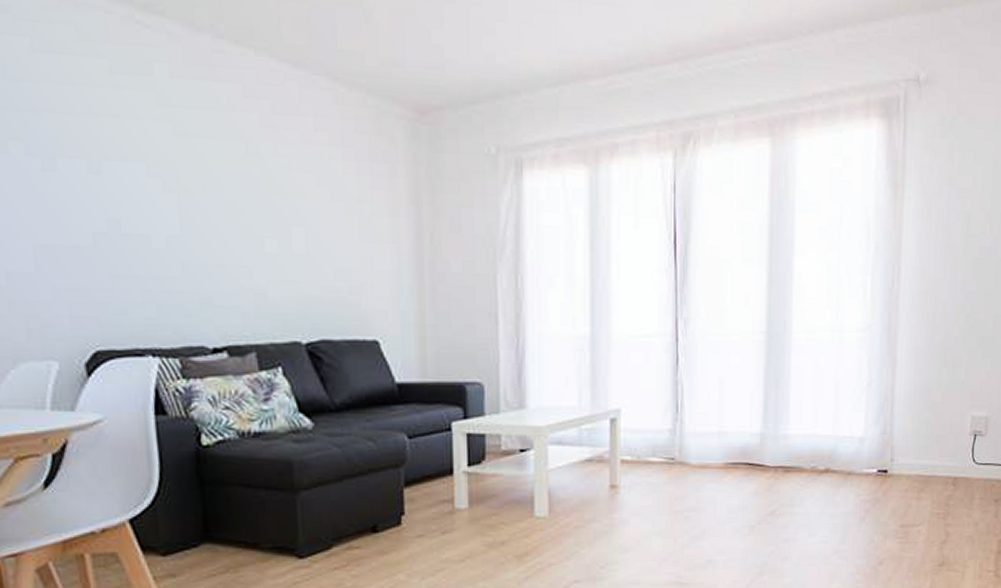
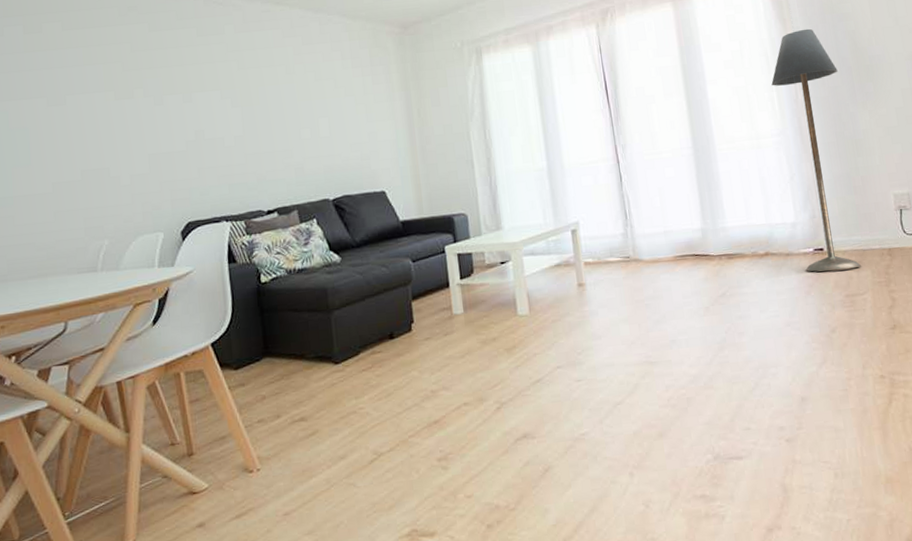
floor lamp: none [864,201,943,497] -> present [771,28,862,273]

